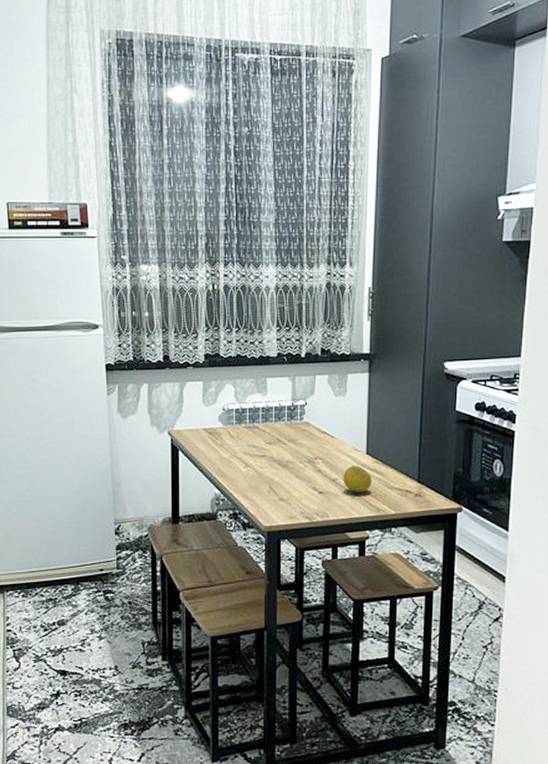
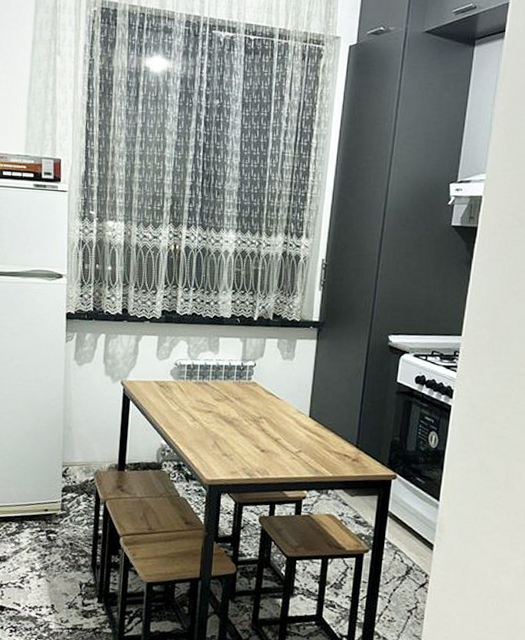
fruit: present [343,466,372,493] -> none [285,427,313,454]

